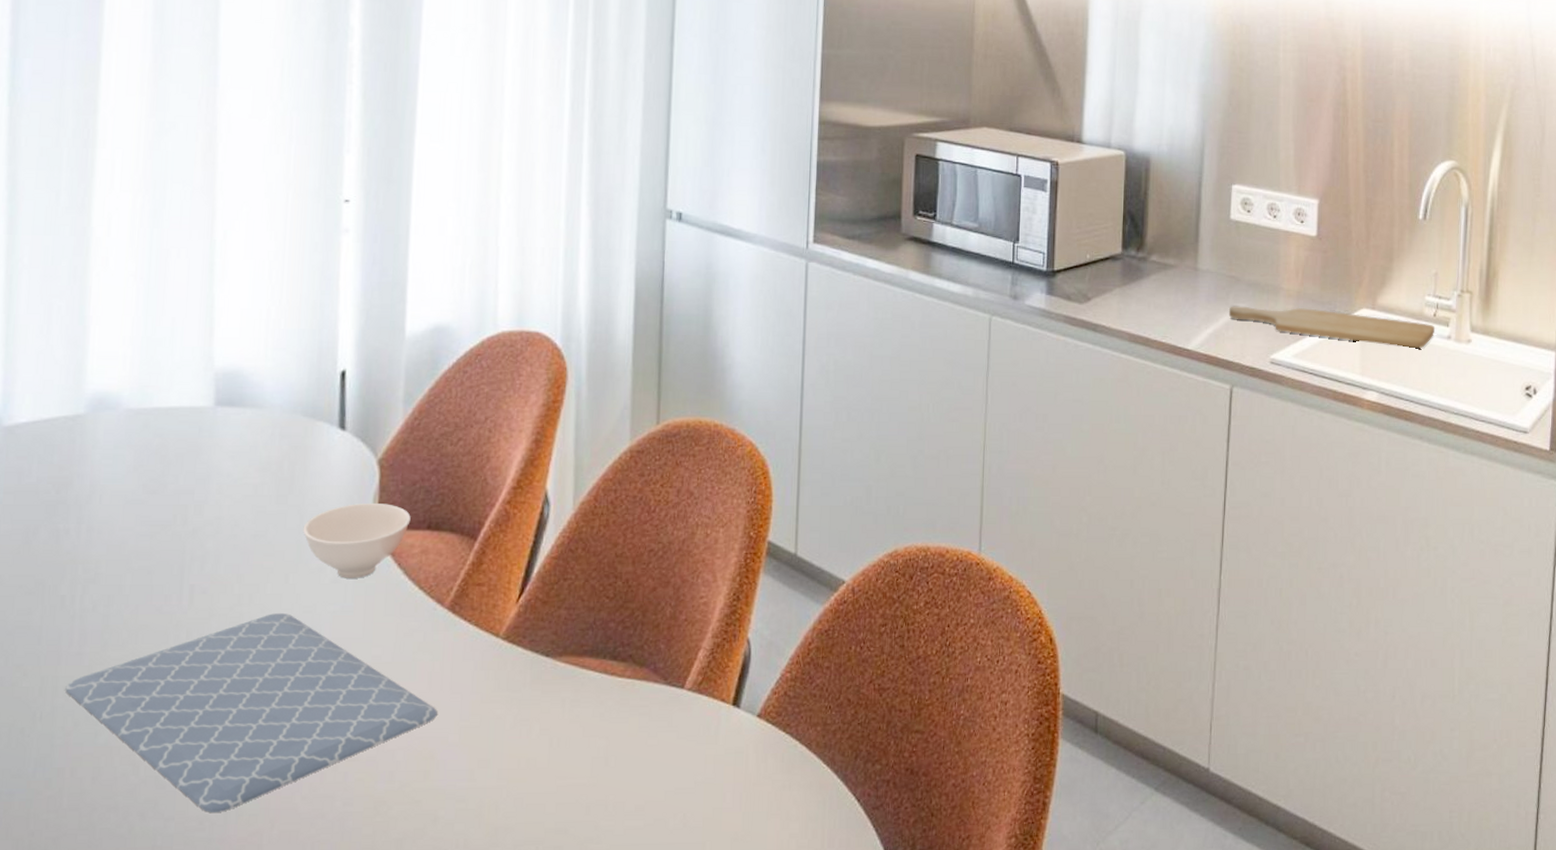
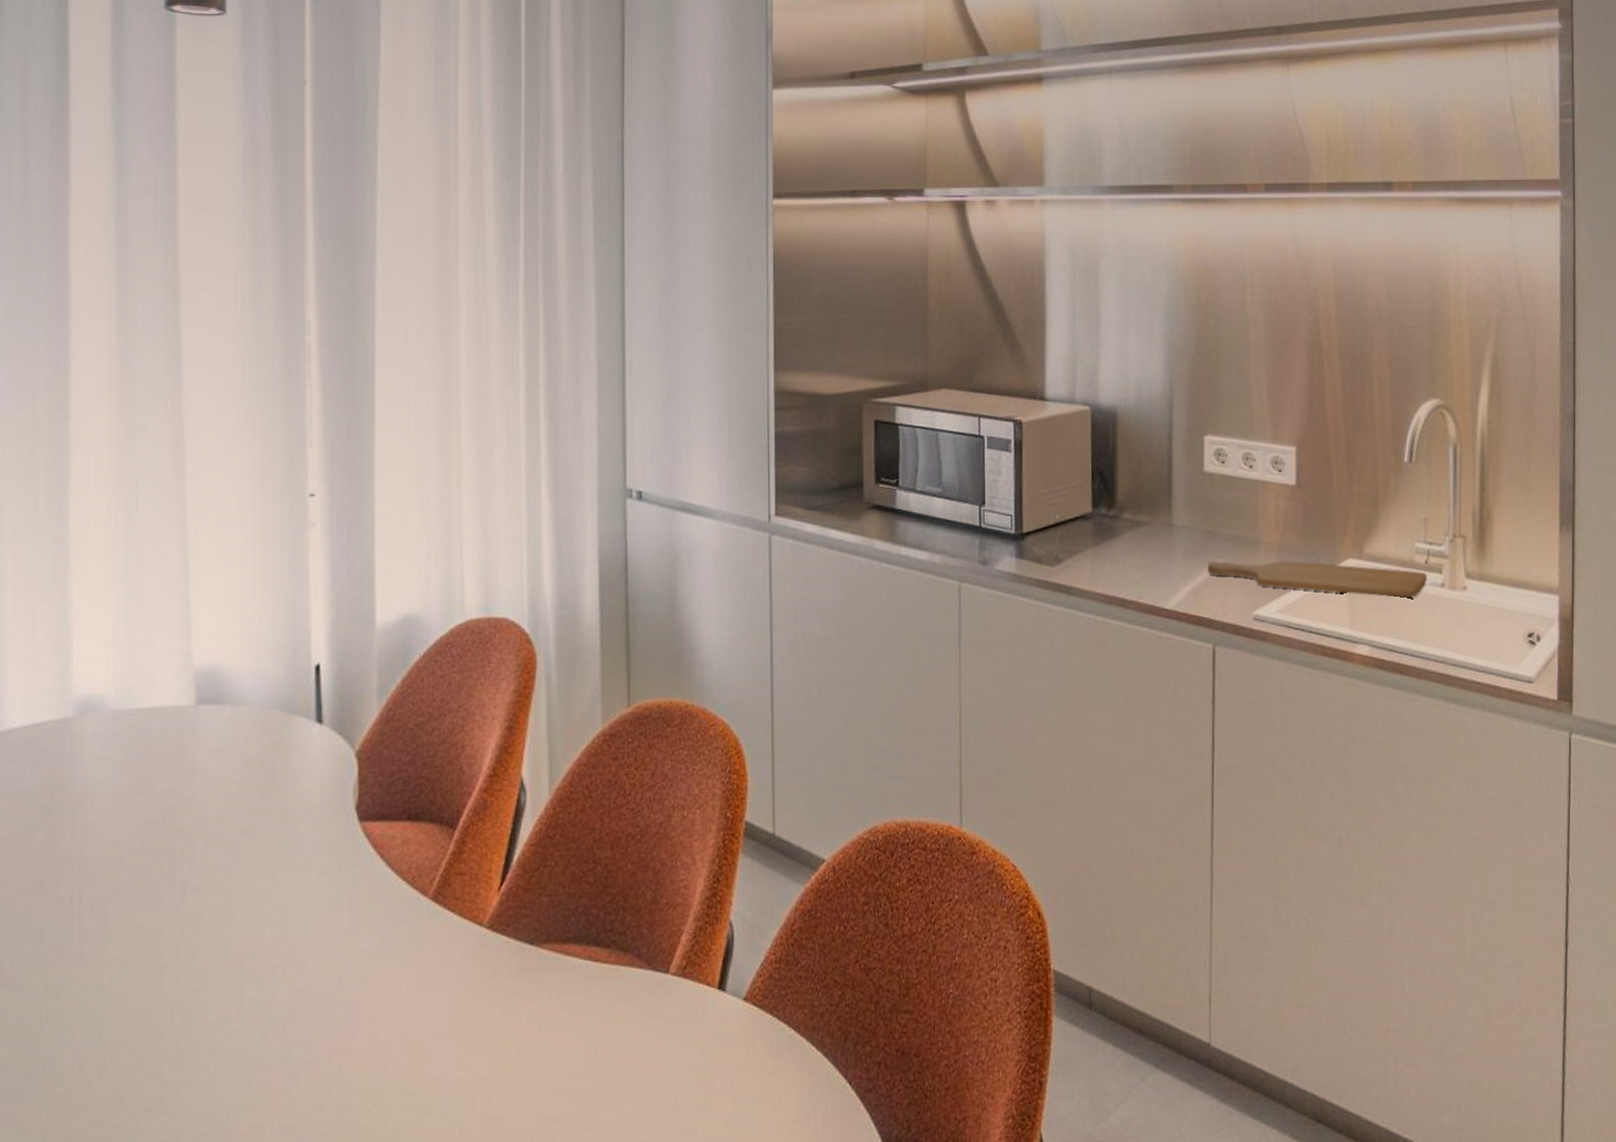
placemat: present [65,612,437,812] -> none [69,907,426,1107]
bowl: present [303,502,411,578] -> none [287,795,391,872]

